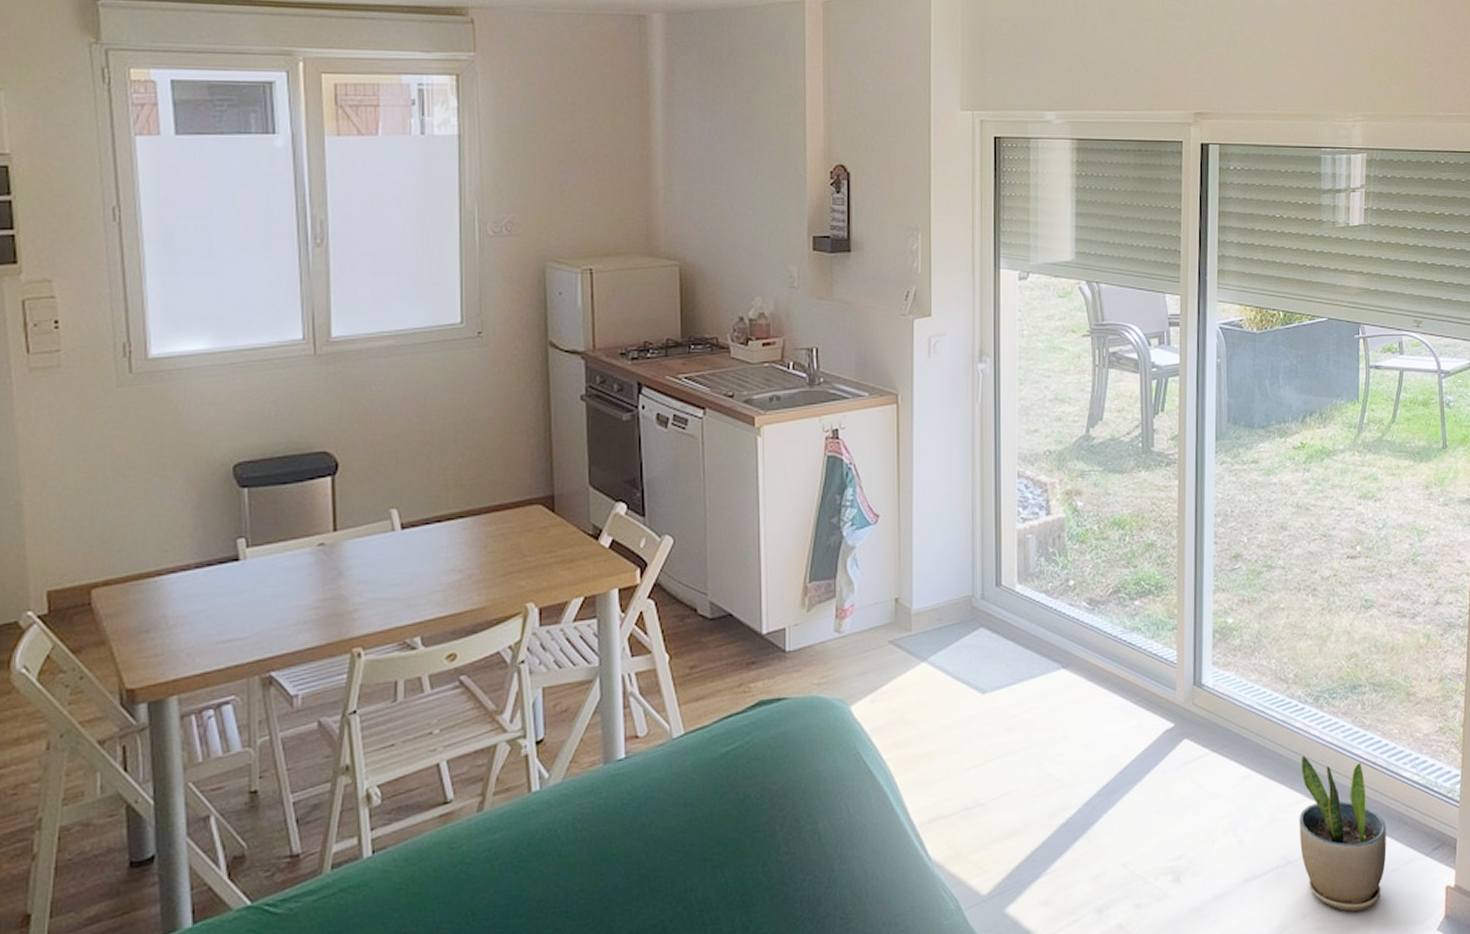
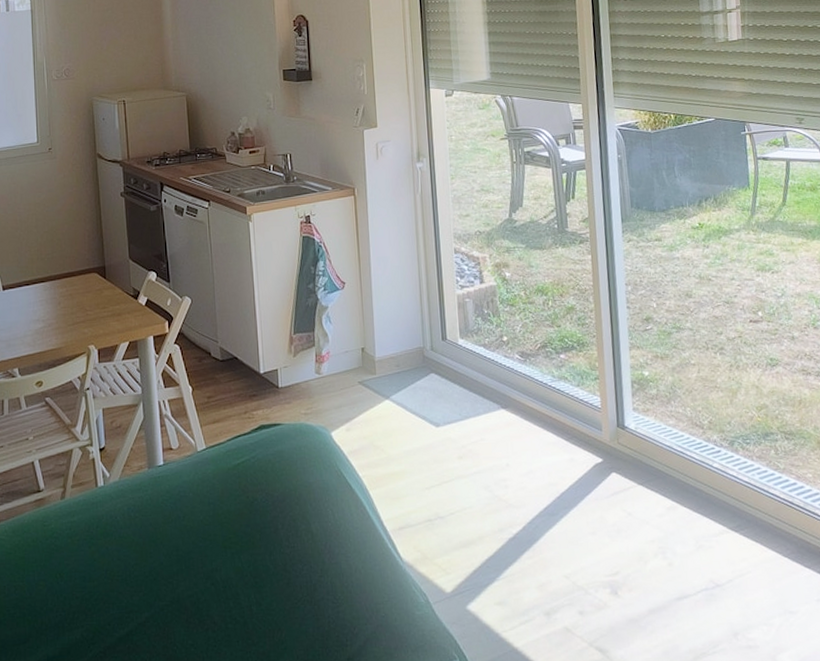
potted plant: present [1299,756,1387,912] -> none [721,493,811,634]

